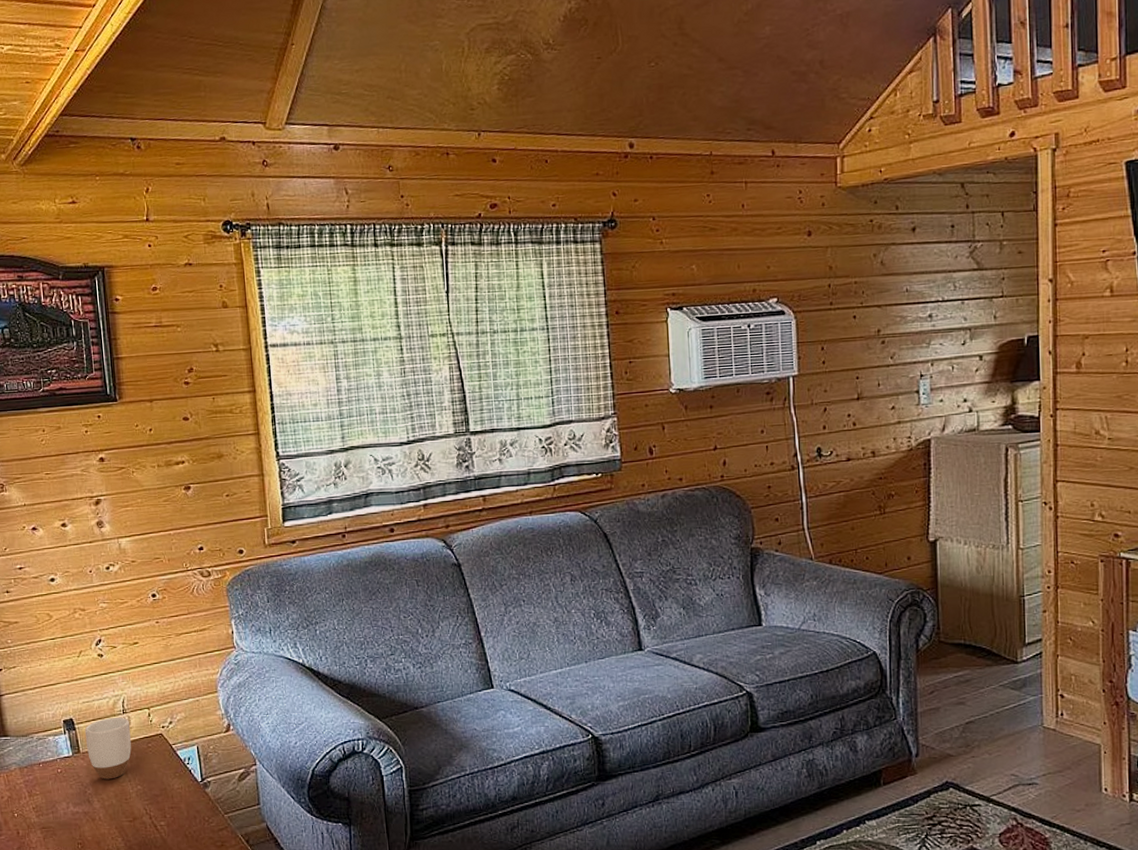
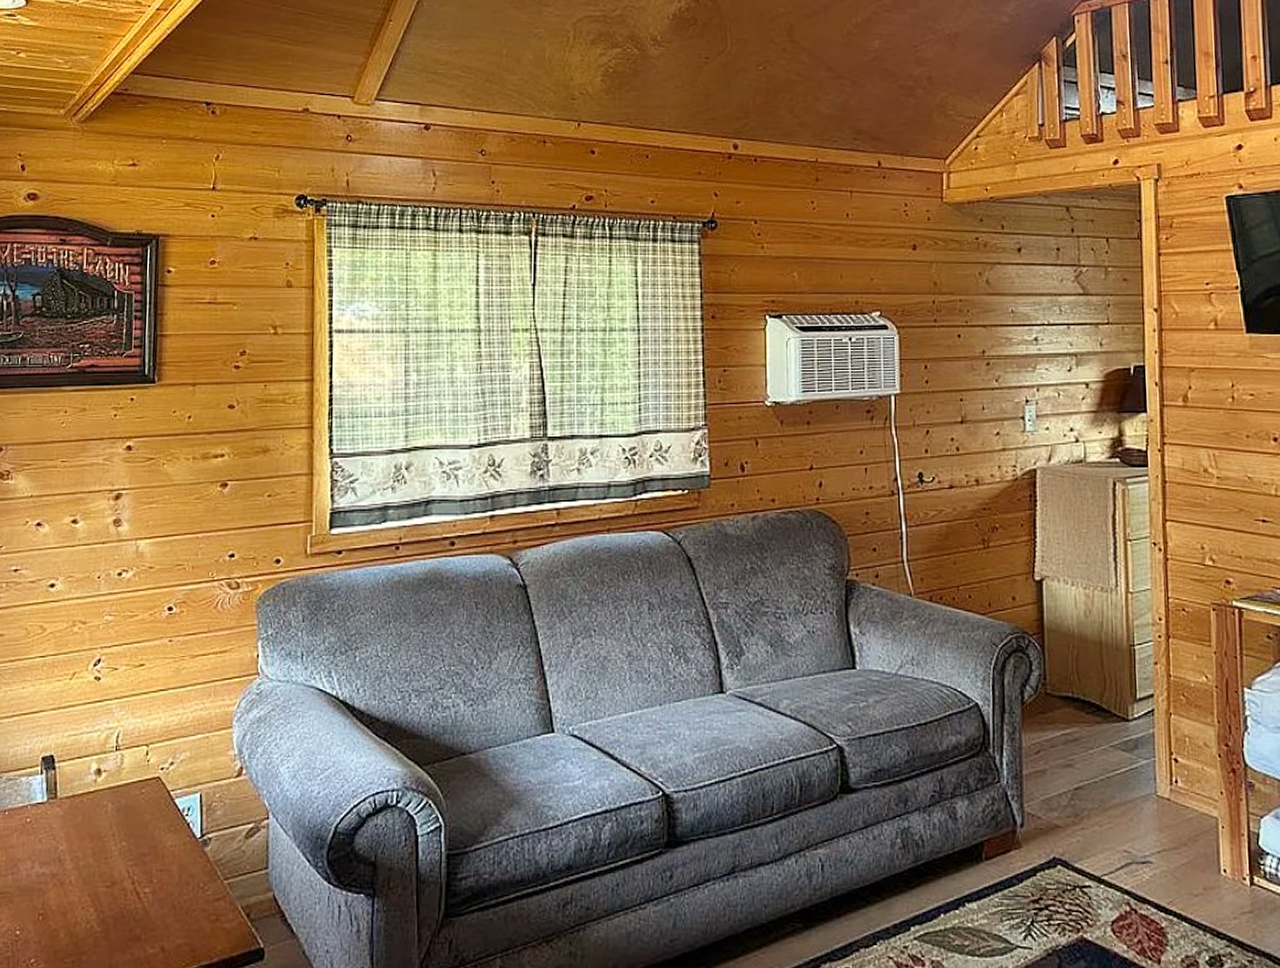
mug: present [84,717,131,780] -> none [65,754,122,833]

